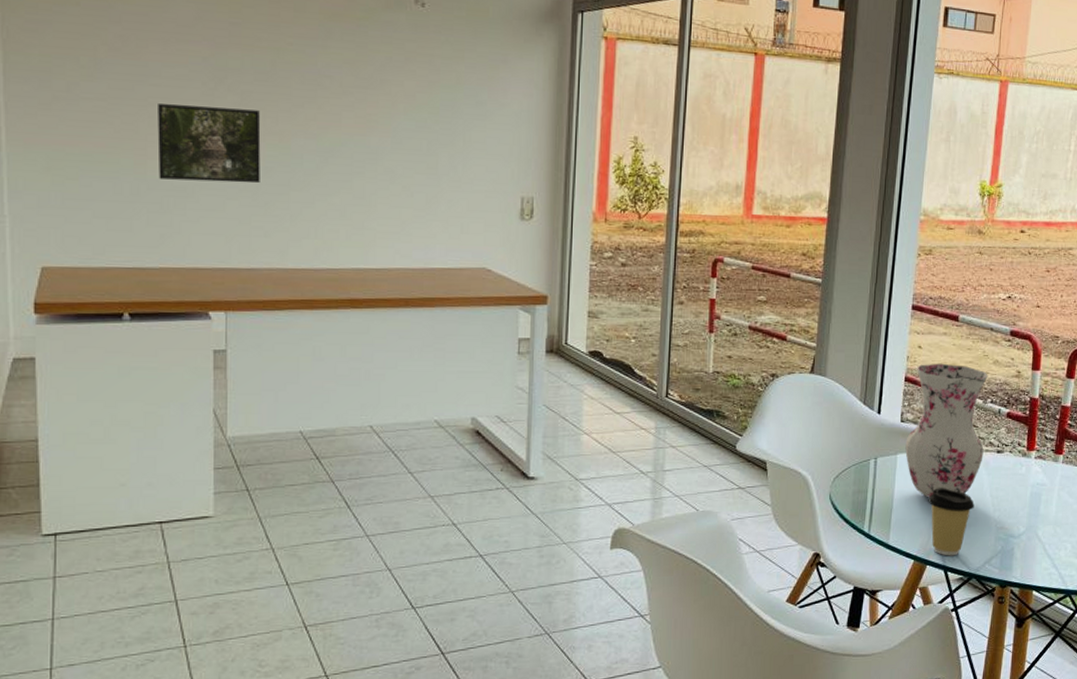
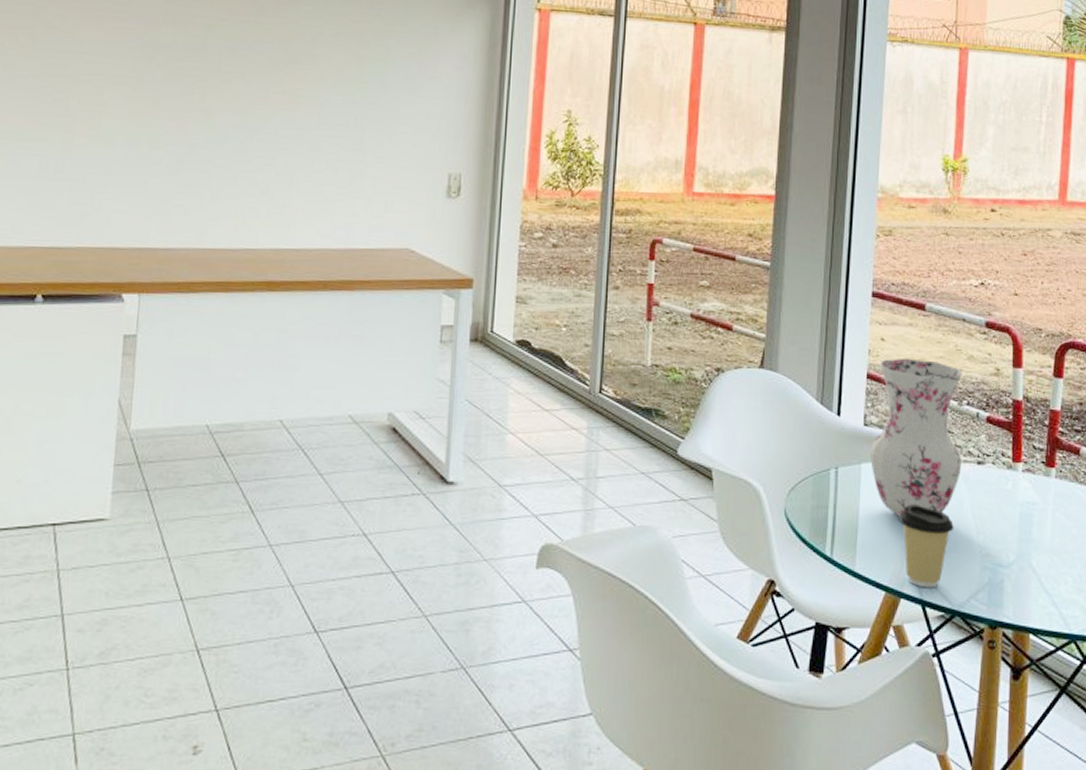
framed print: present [157,104,261,184] -> none [84,81,188,160]

